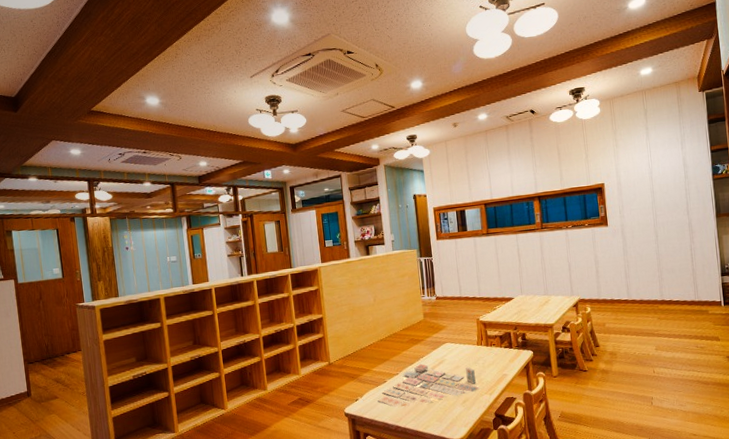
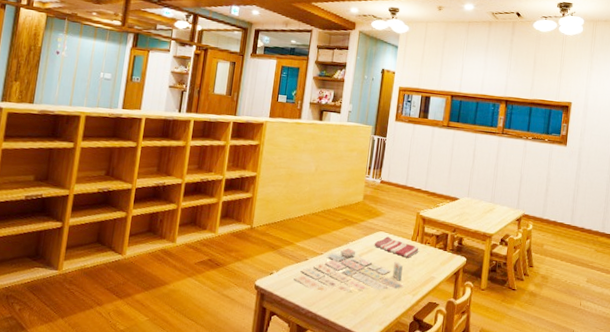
dish towel: none [443,346,486,362] -> present [374,236,419,258]

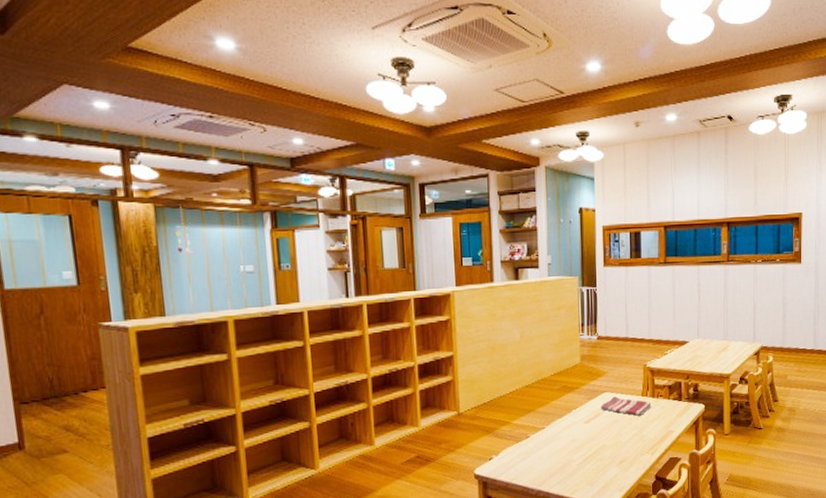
board game: present [294,248,405,292] -> none [517,416,641,469]

